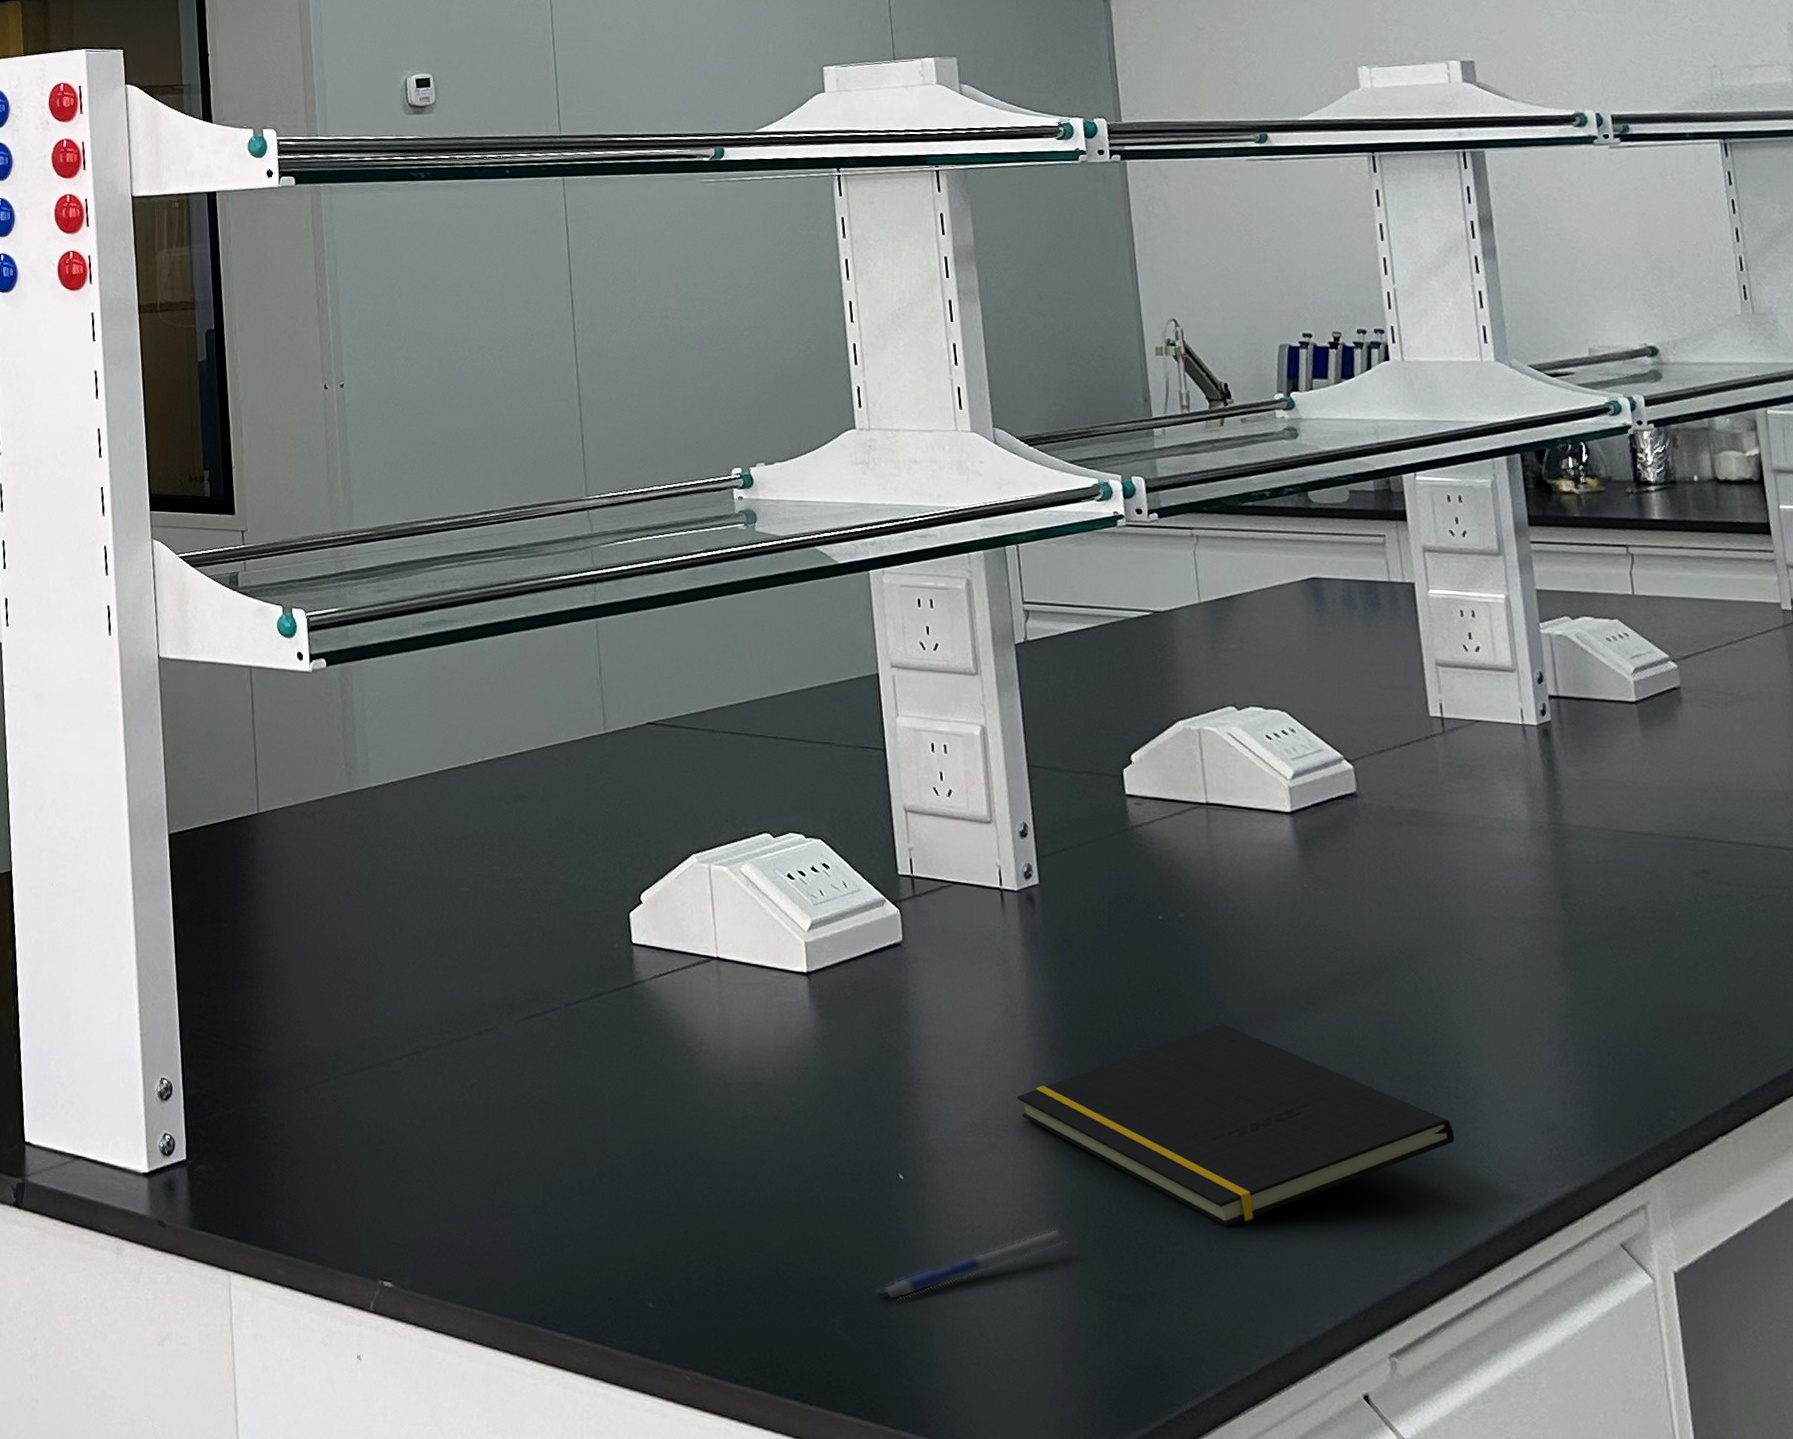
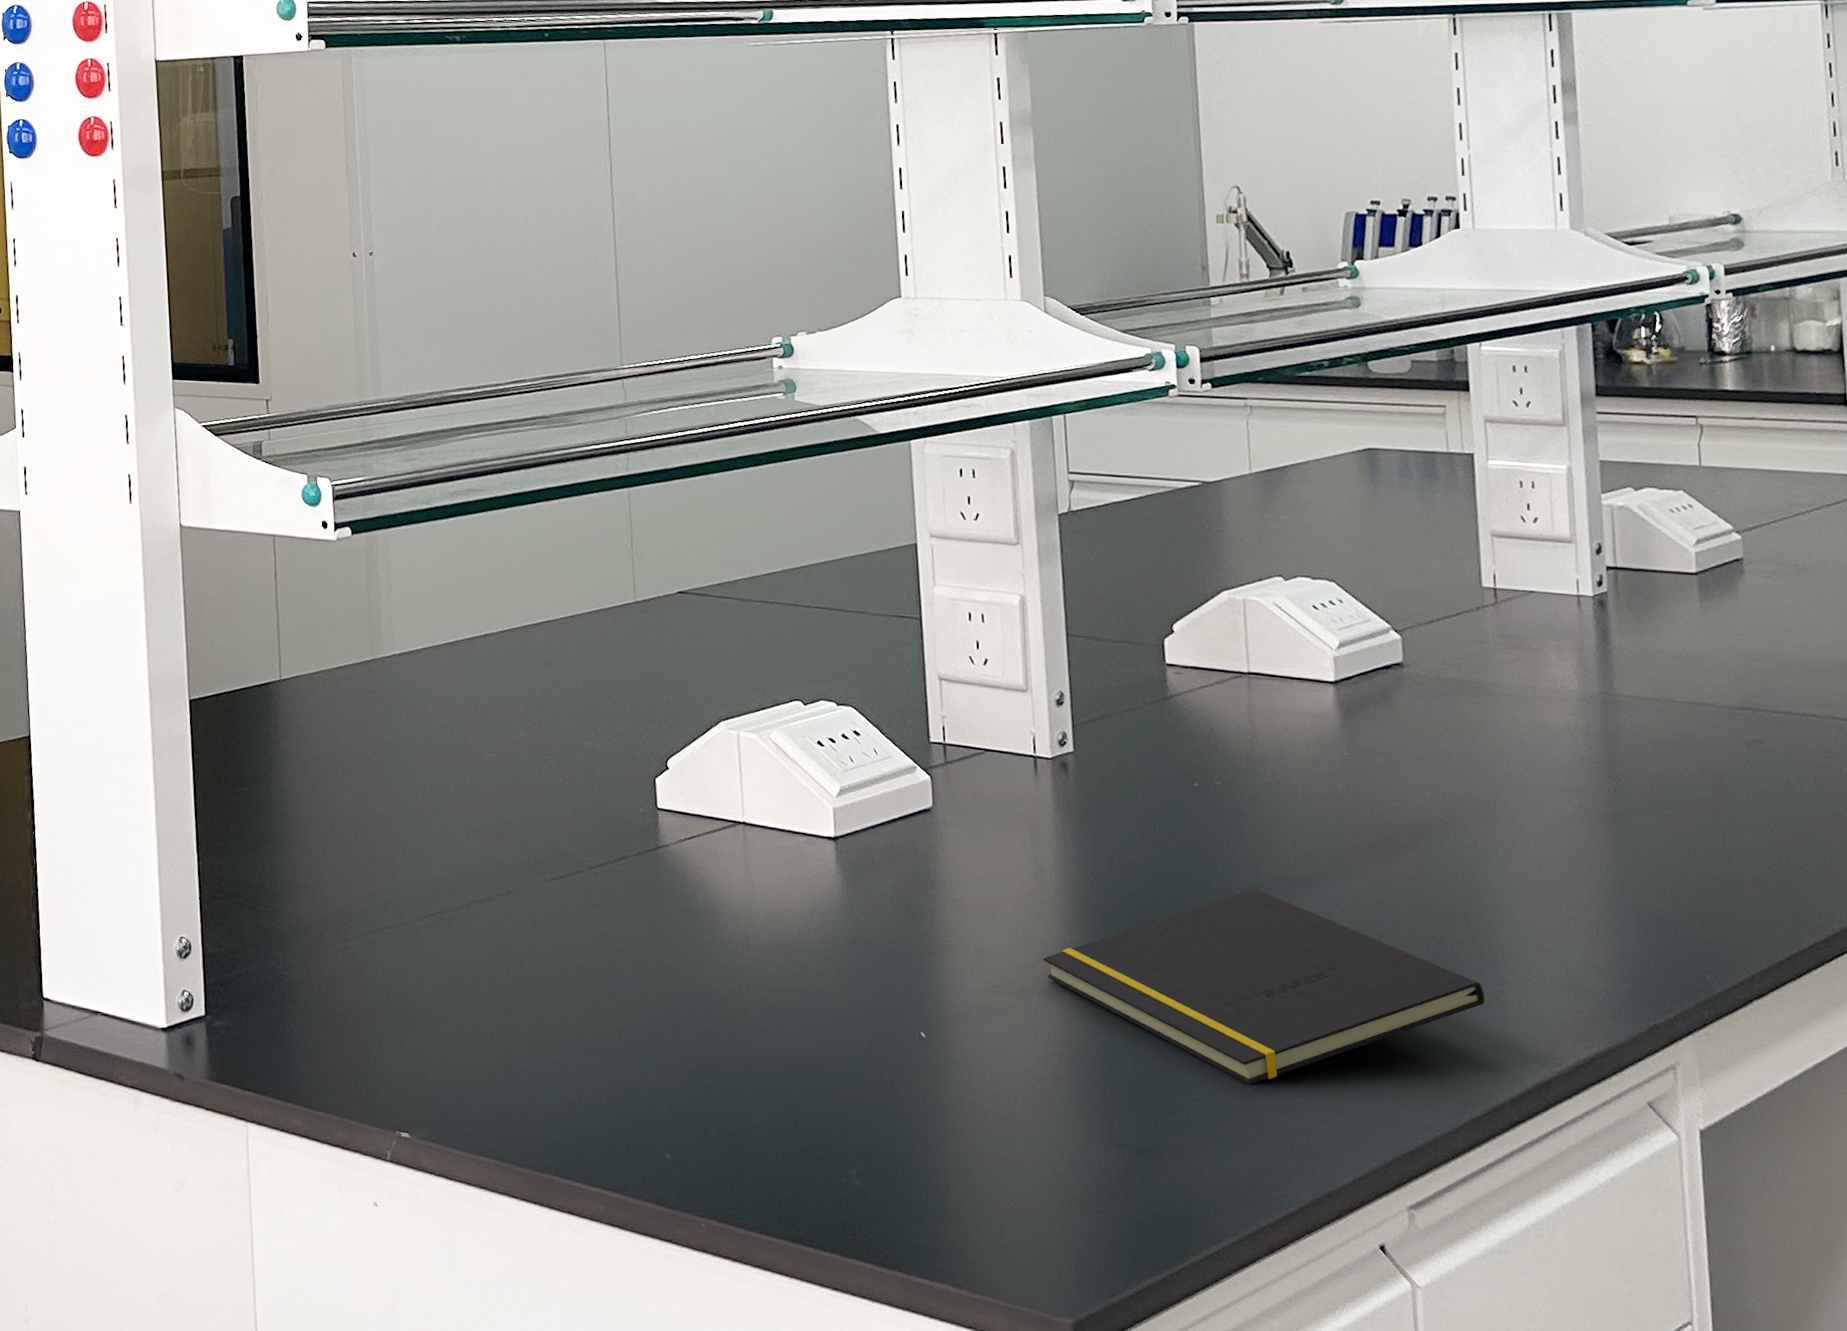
pen: present [875,1228,1067,1301] -> none [893,1085,1088,1153]

